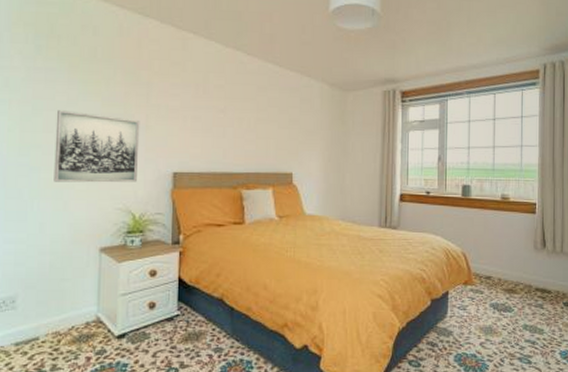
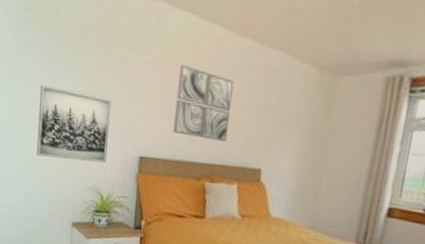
wall art: none [206,85,260,151] -> present [173,64,234,141]

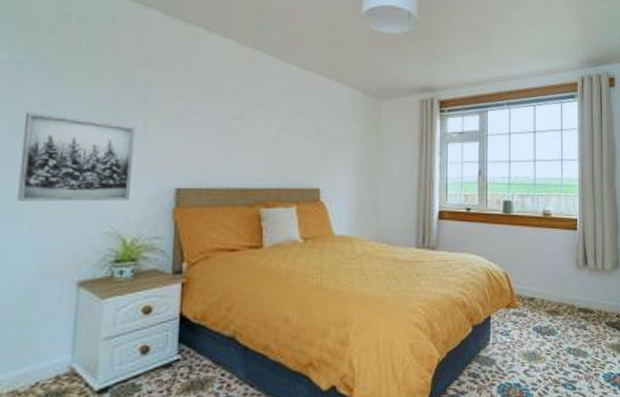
wall art: present [173,64,234,141] -> none [218,88,282,164]

